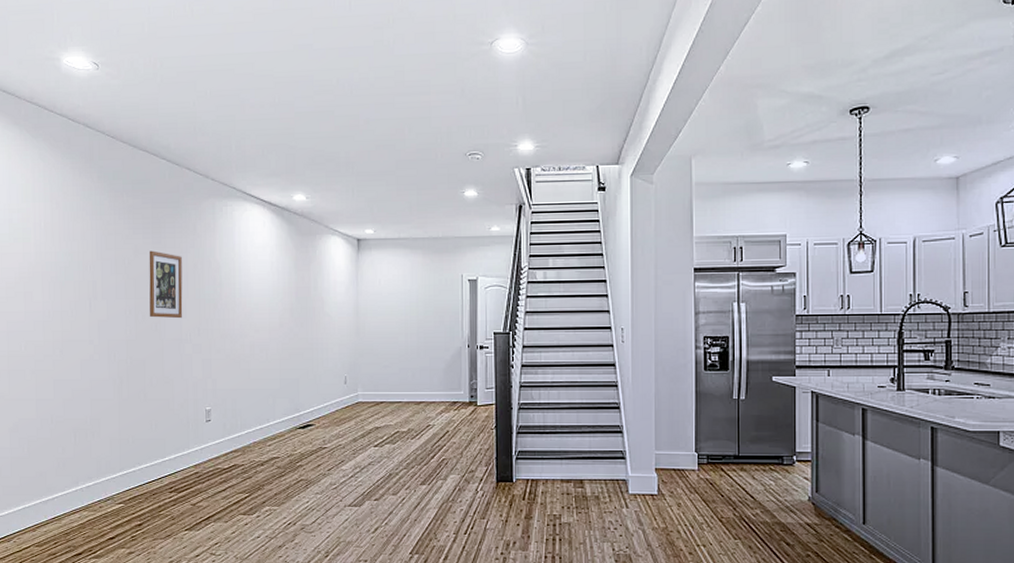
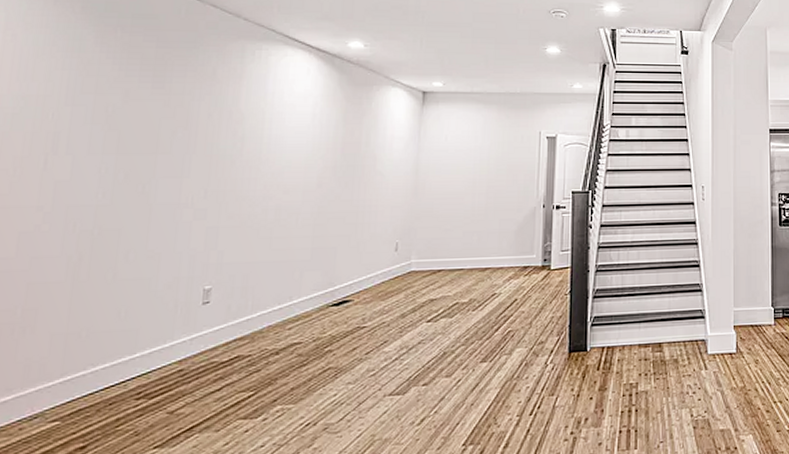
wall art: present [149,250,183,319] -> none [136,97,192,179]

